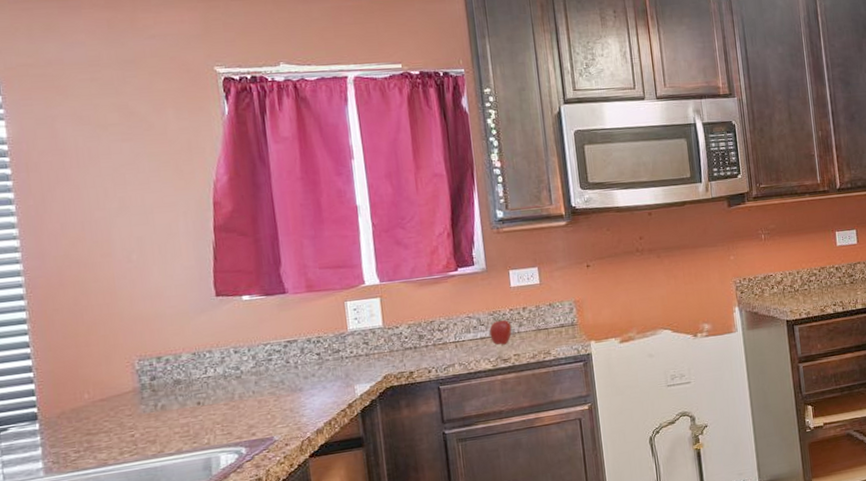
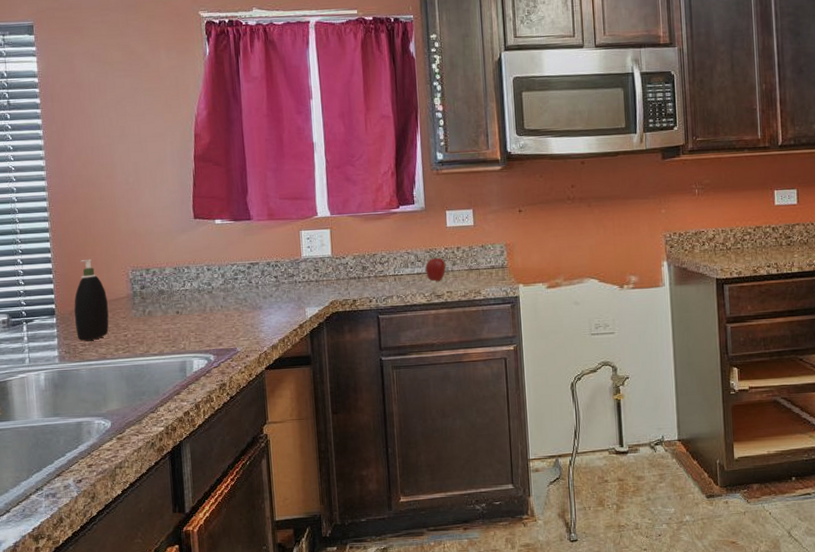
soap dispenser: none [63,350,111,448] -> present [74,258,109,342]

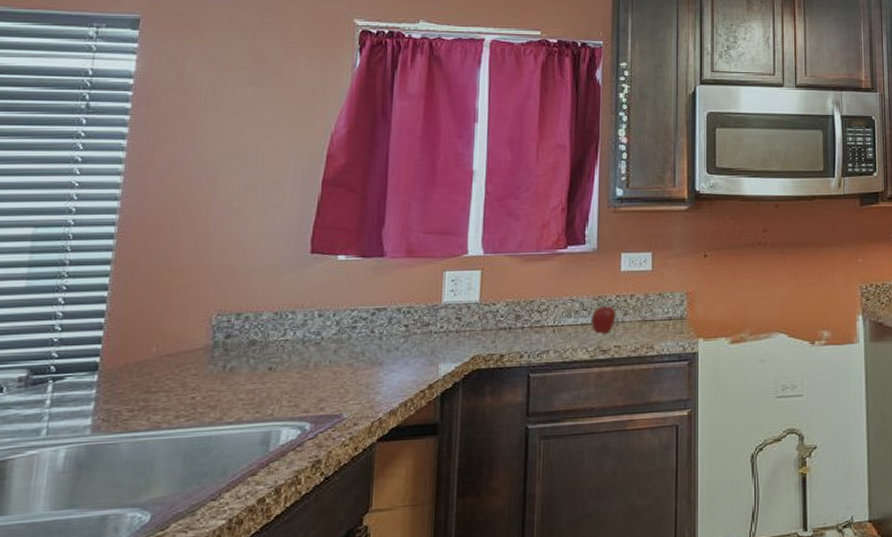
soap dispenser: present [74,258,109,342] -> none [123,299,177,406]

